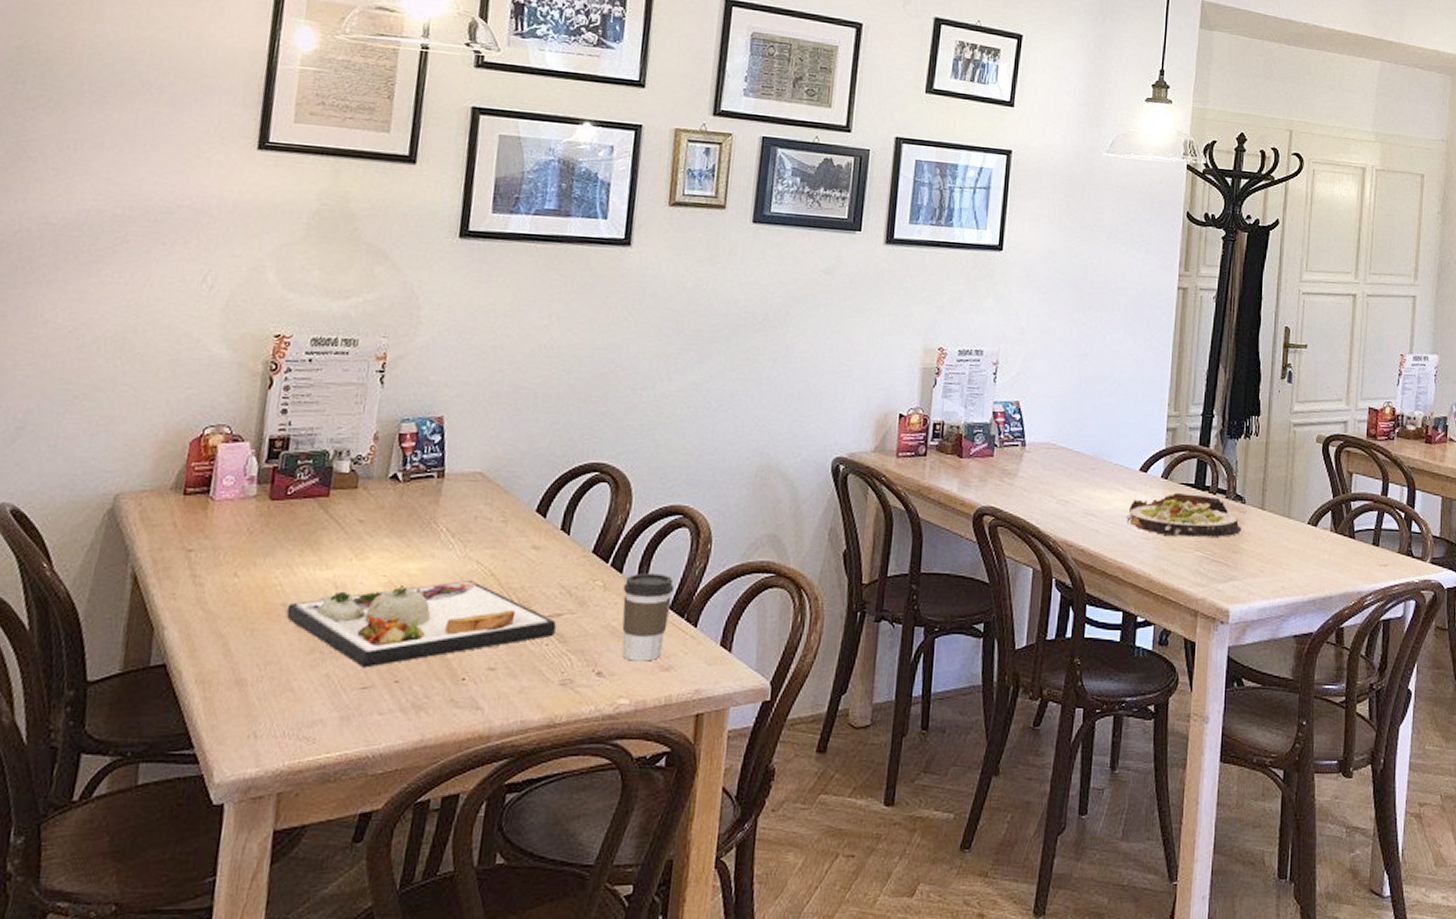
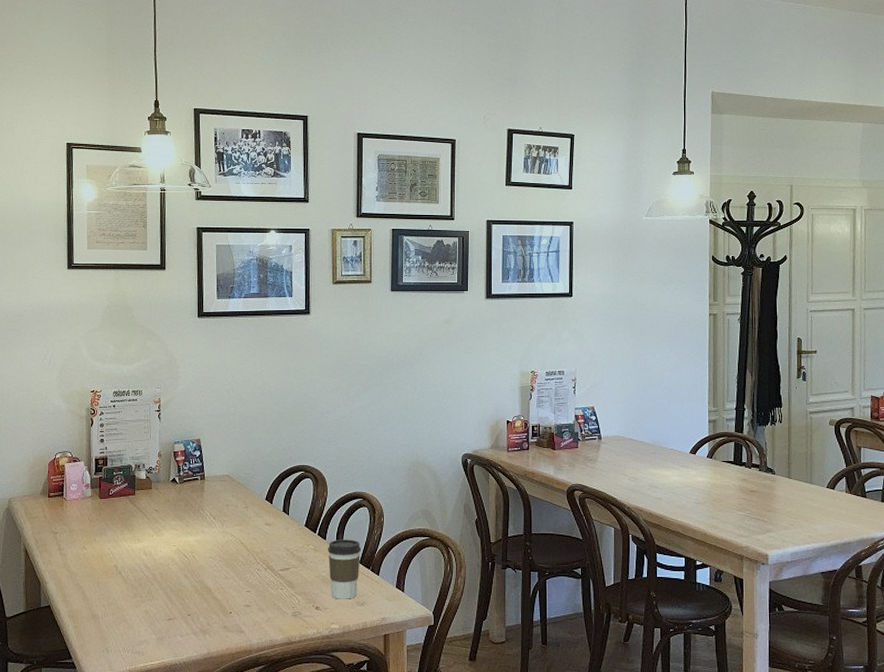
dinner plate: present [286,579,556,668] -> none [117,547,286,606]
salad plate: present [1126,493,1241,538] -> none [682,469,773,501]

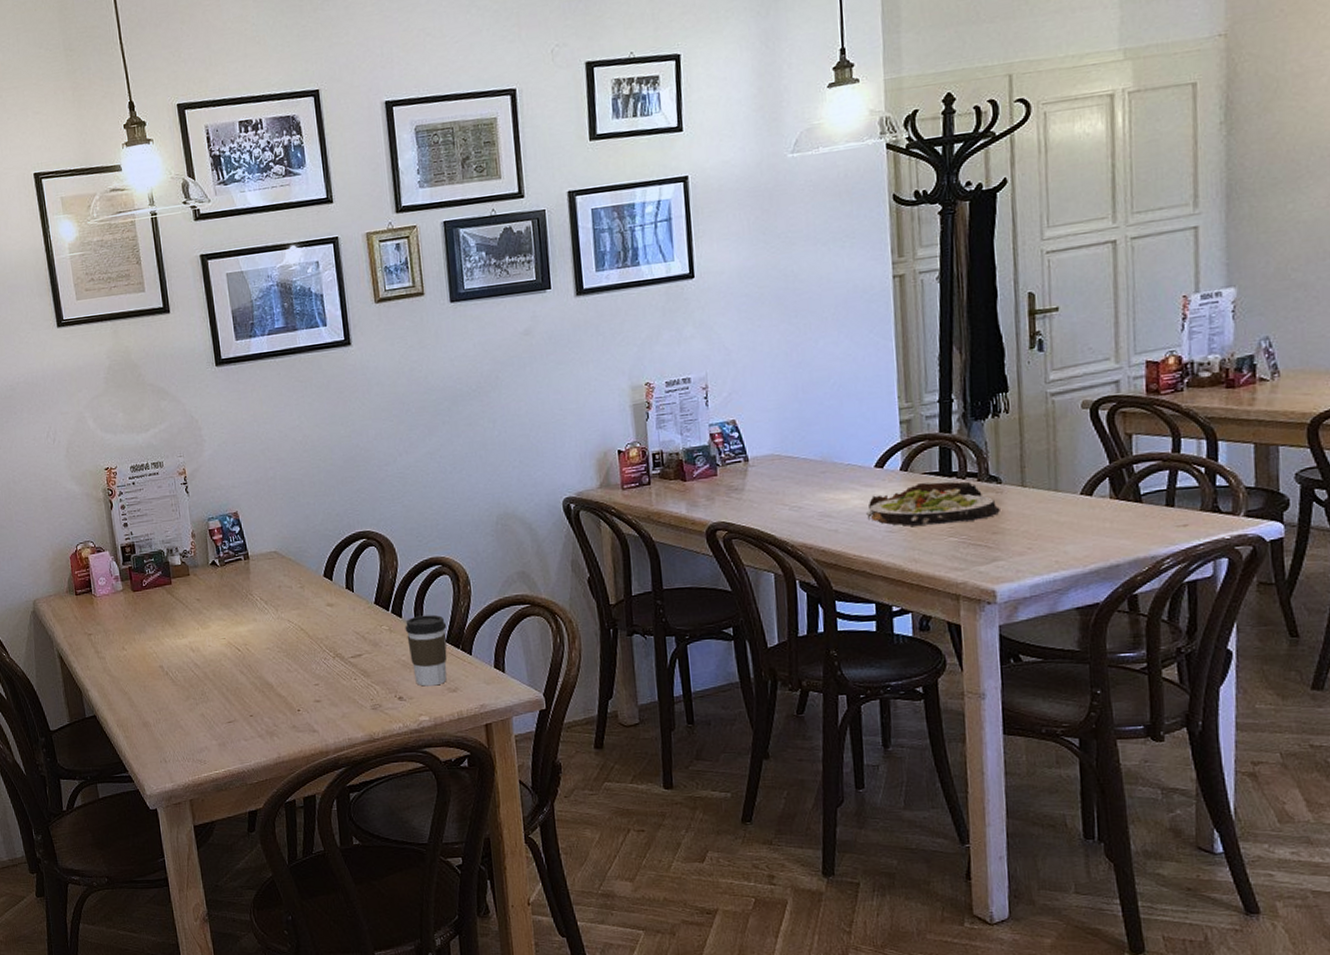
salad plate: none [682,469,773,501] -> present [866,481,1000,527]

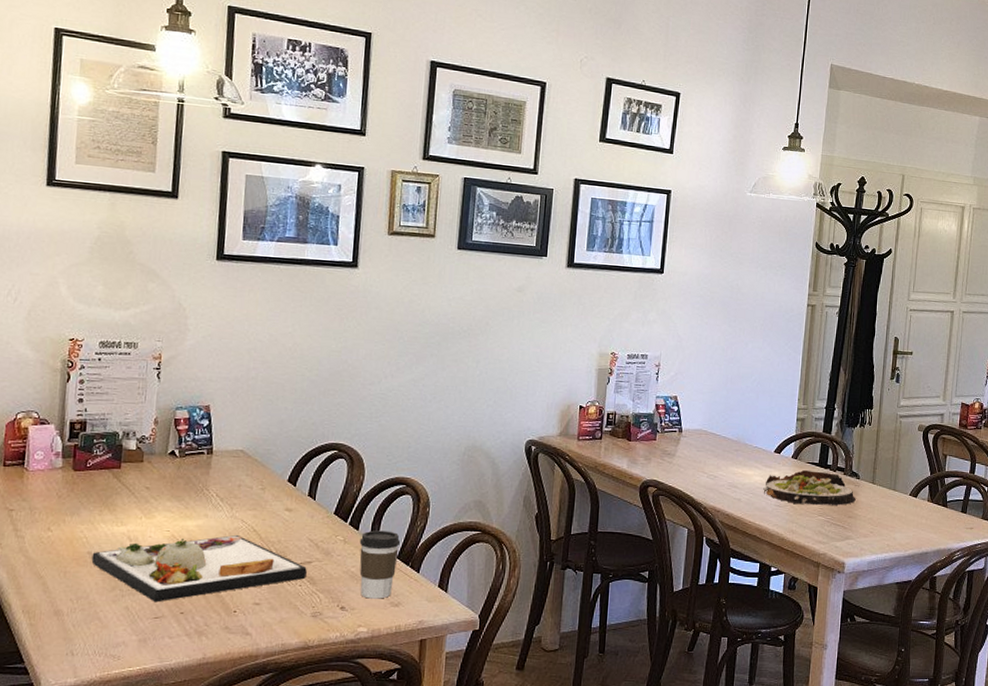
dinner plate: none [163,635,359,708] -> present [91,534,307,603]

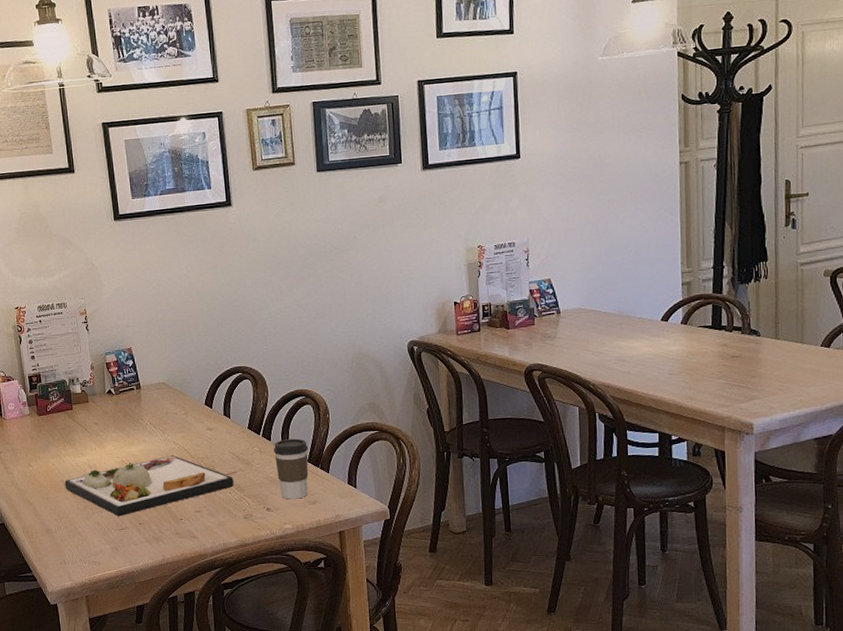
salad plate: present [763,470,856,506] -> none [653,334,758,371]

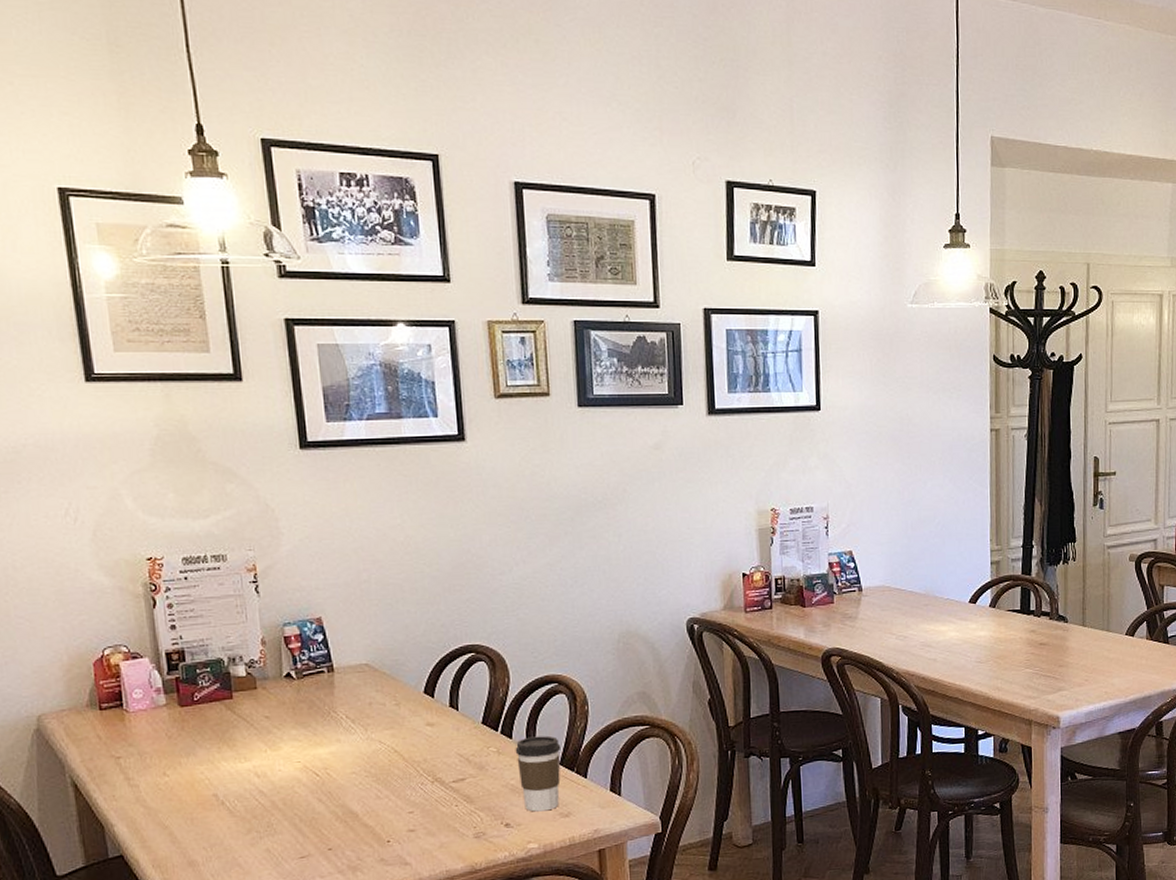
dinner plate: present [64,454,234,517] -> none [218,757,462,841]

